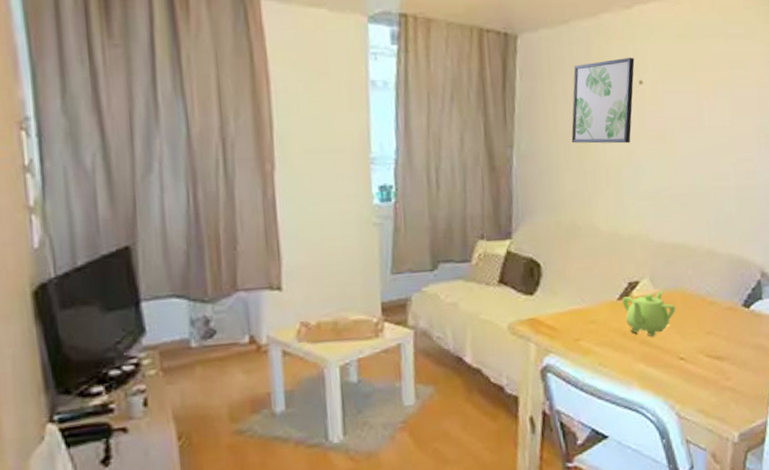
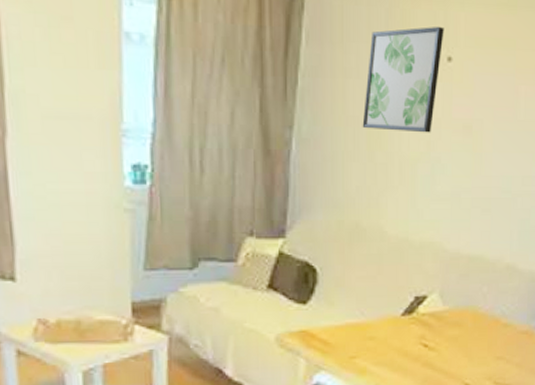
teapot: present [622,290,676,337] -> none [407,307,466,359]

